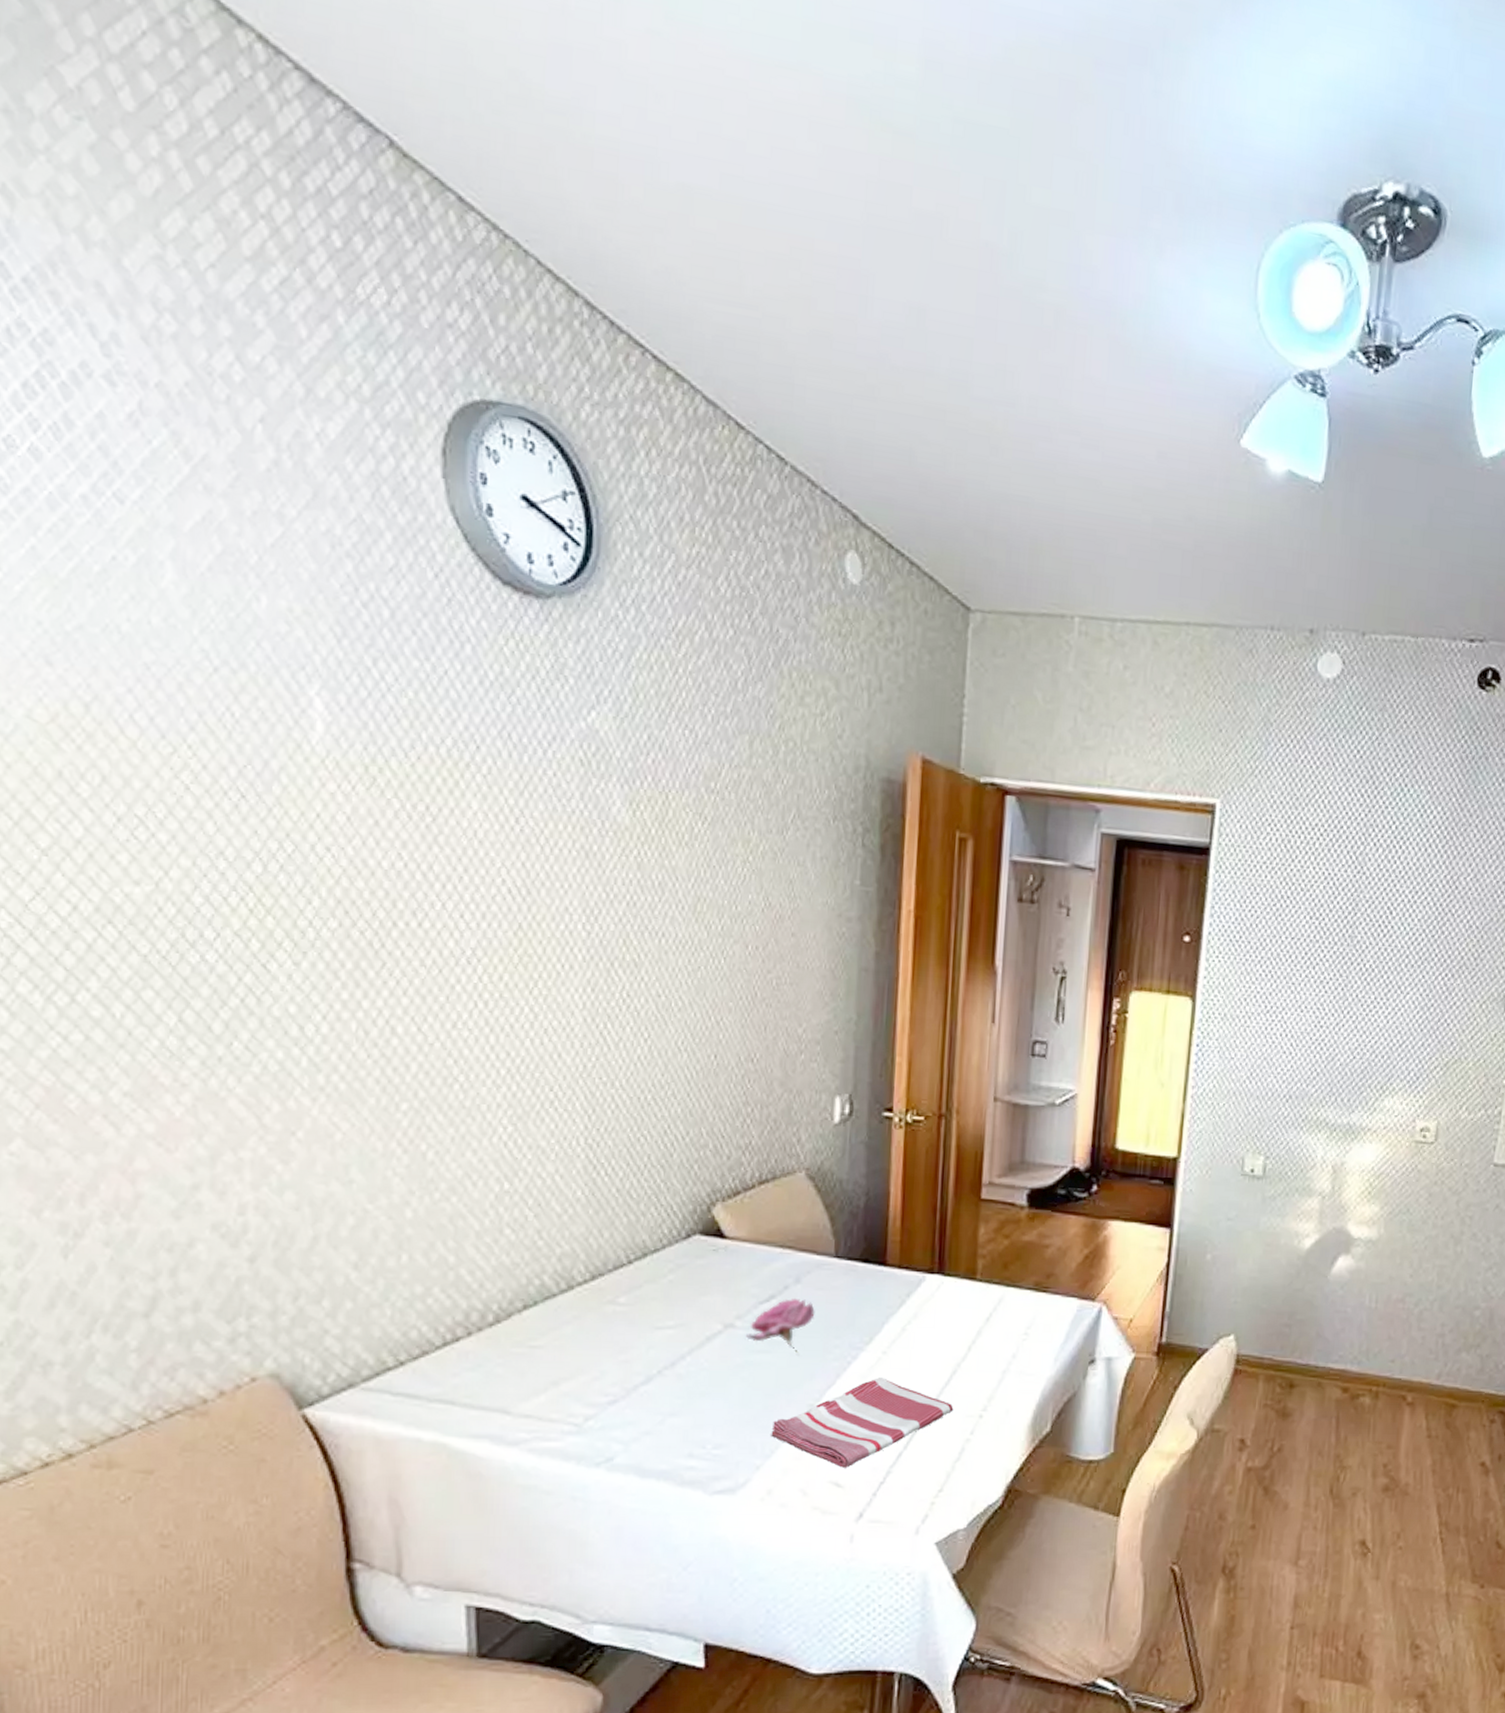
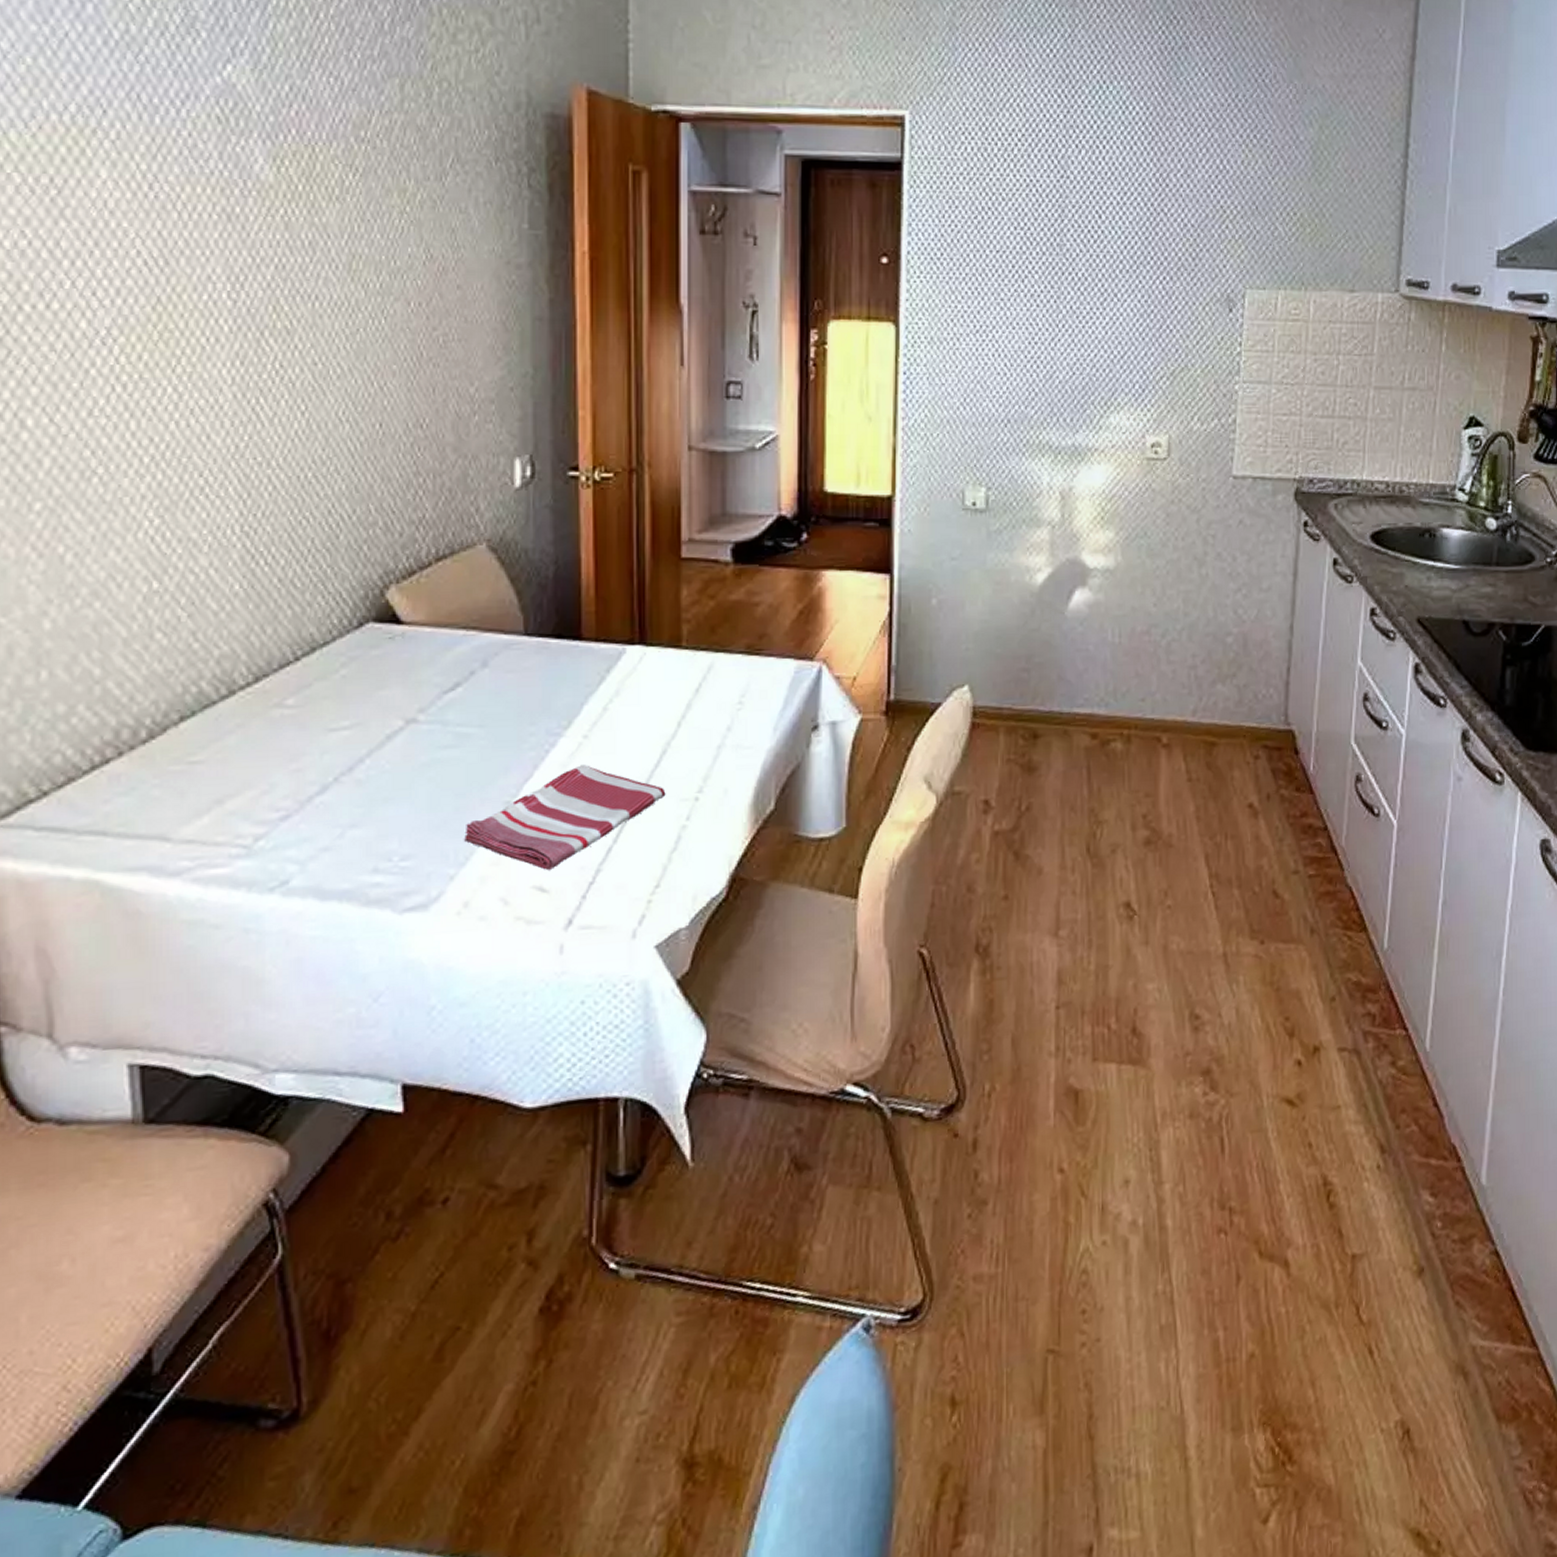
flower: present [746,1299,815,1354] -> none [431,684,506,746]

